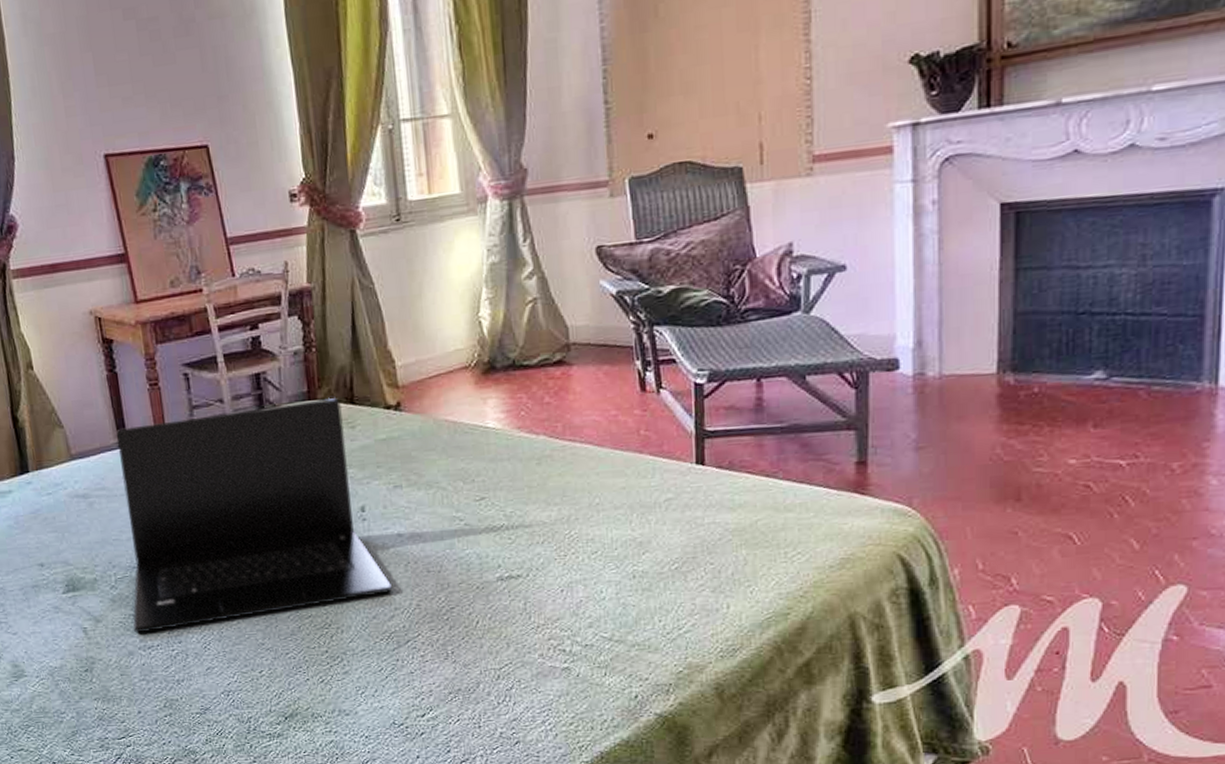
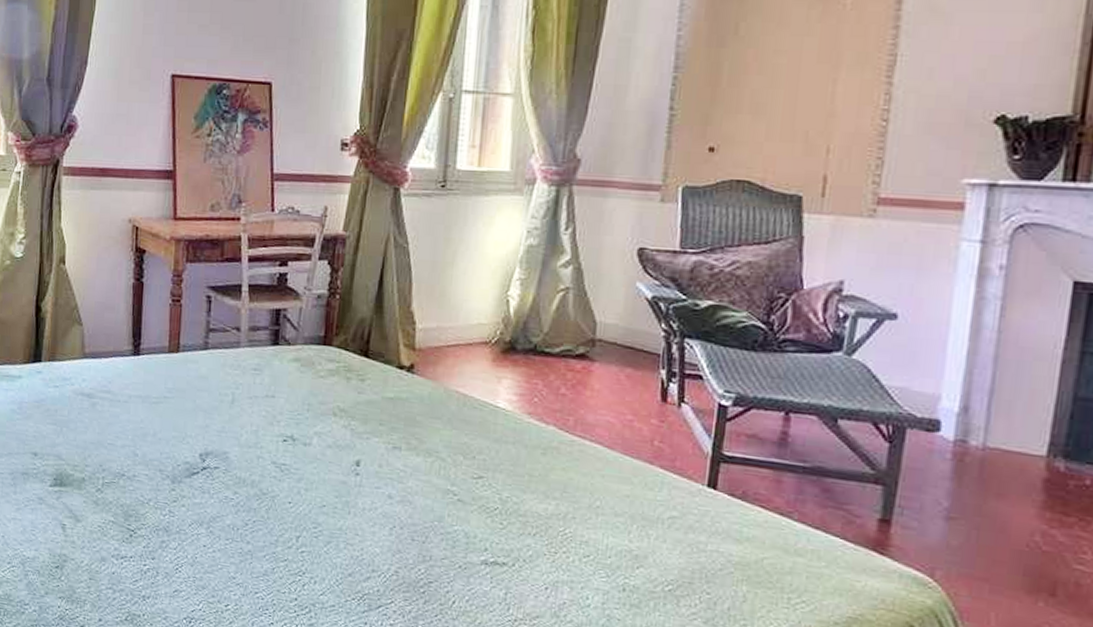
laptop: present [116,397,392,633] -> none [111,336,373,554]

